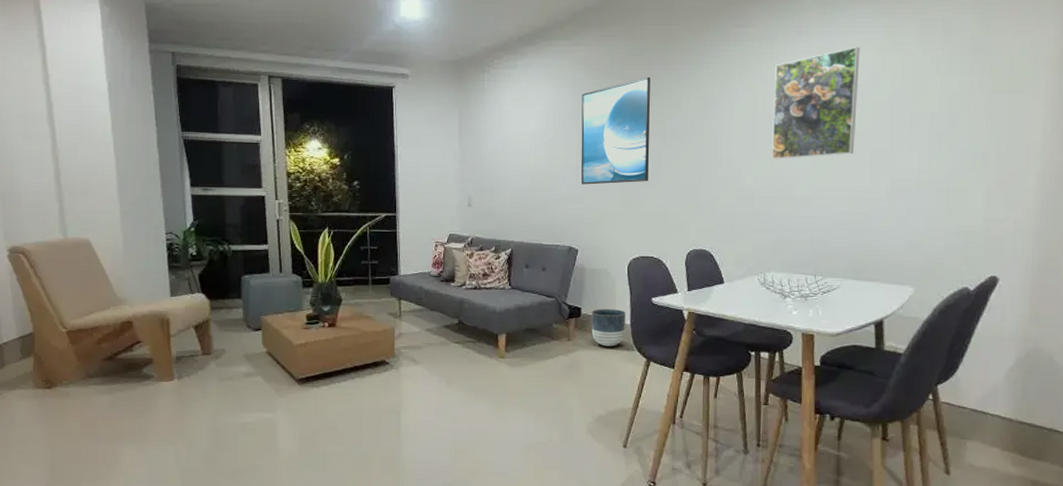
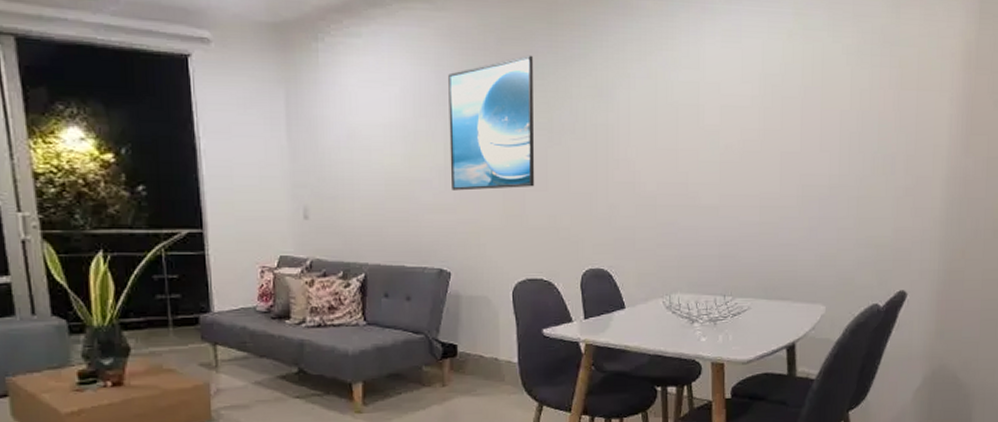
planter: present [591,309,625,346] -> none [470,345,512,390]
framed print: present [772,46,860,160] -> none [675,29,769,161]

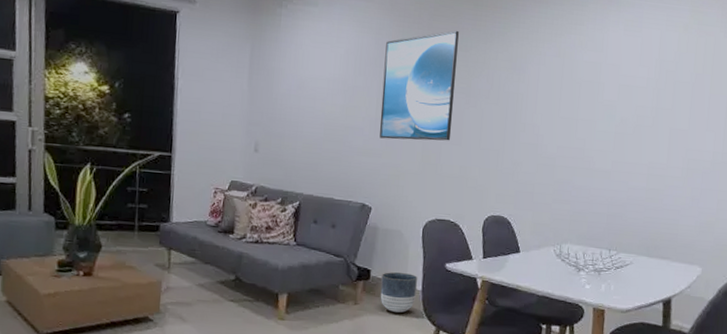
planter: none [470,345,512,390] -> present [380,272,417,313]

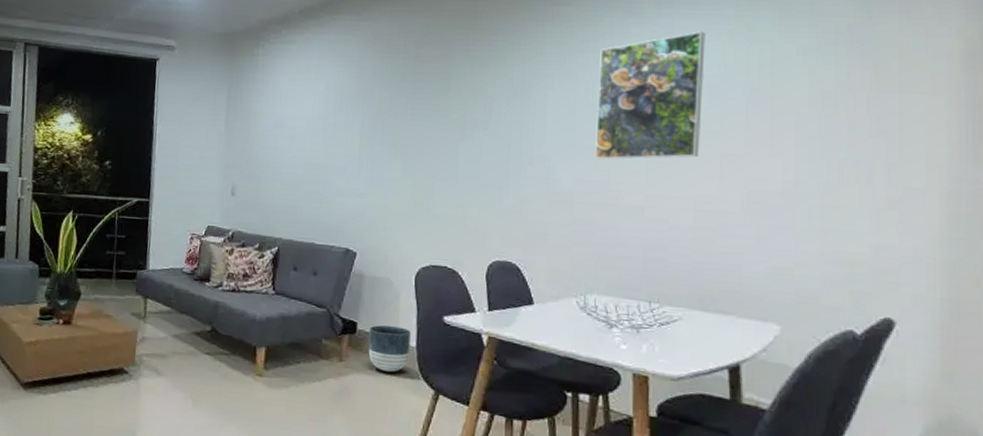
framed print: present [379,30,459,141] -> none [363,57,450,178]
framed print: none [575,22,667,131] -> present [595,31,705,160]

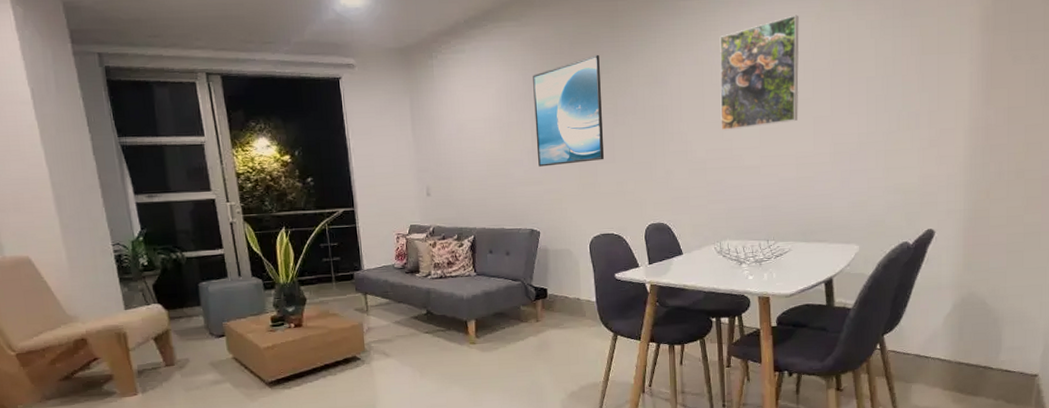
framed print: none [363,57,450,178] -> present [533,54,605,167]
planter: present [368,325,411,372] -> none [558,287,591,324]

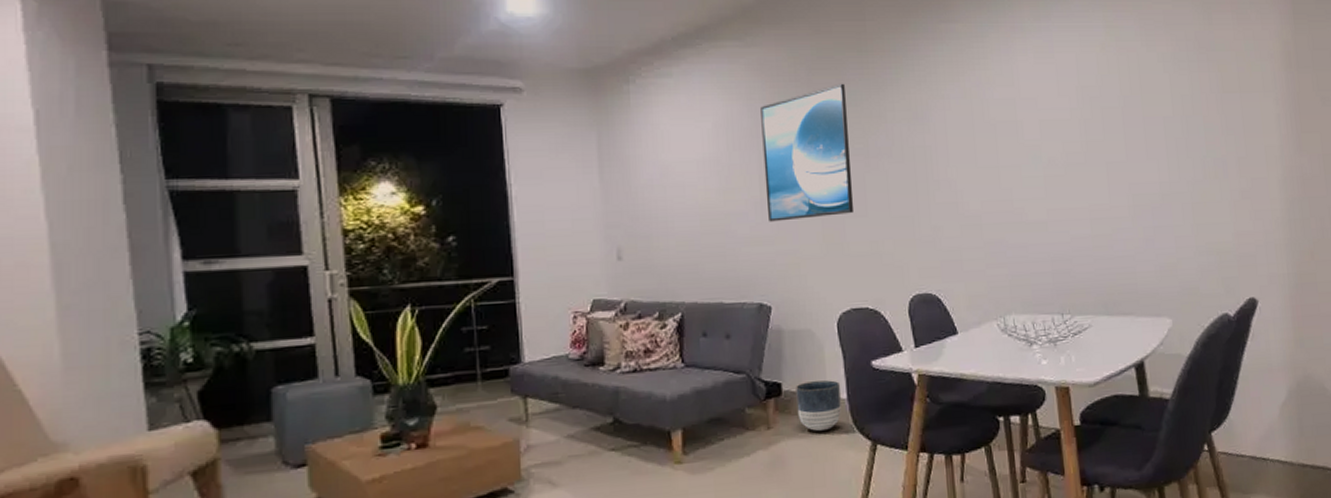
planter: none [558,287,591,324] -> present [796,380,841,431]
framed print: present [720,15,799,131] -> none [990,44,1089,178]

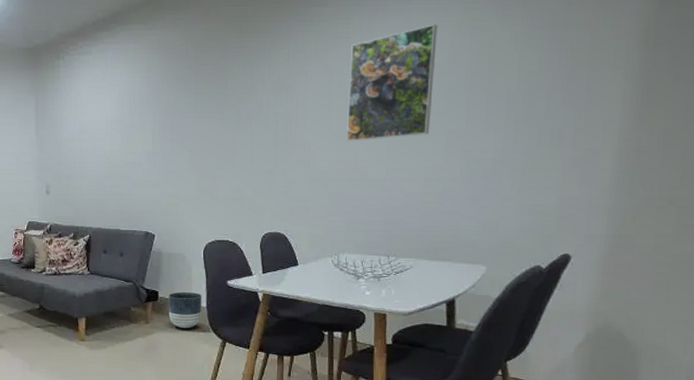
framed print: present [760,83,855,222] -> none [156,59,225,170]
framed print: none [990,44,1089,178] -> present [346,24,438,142]

